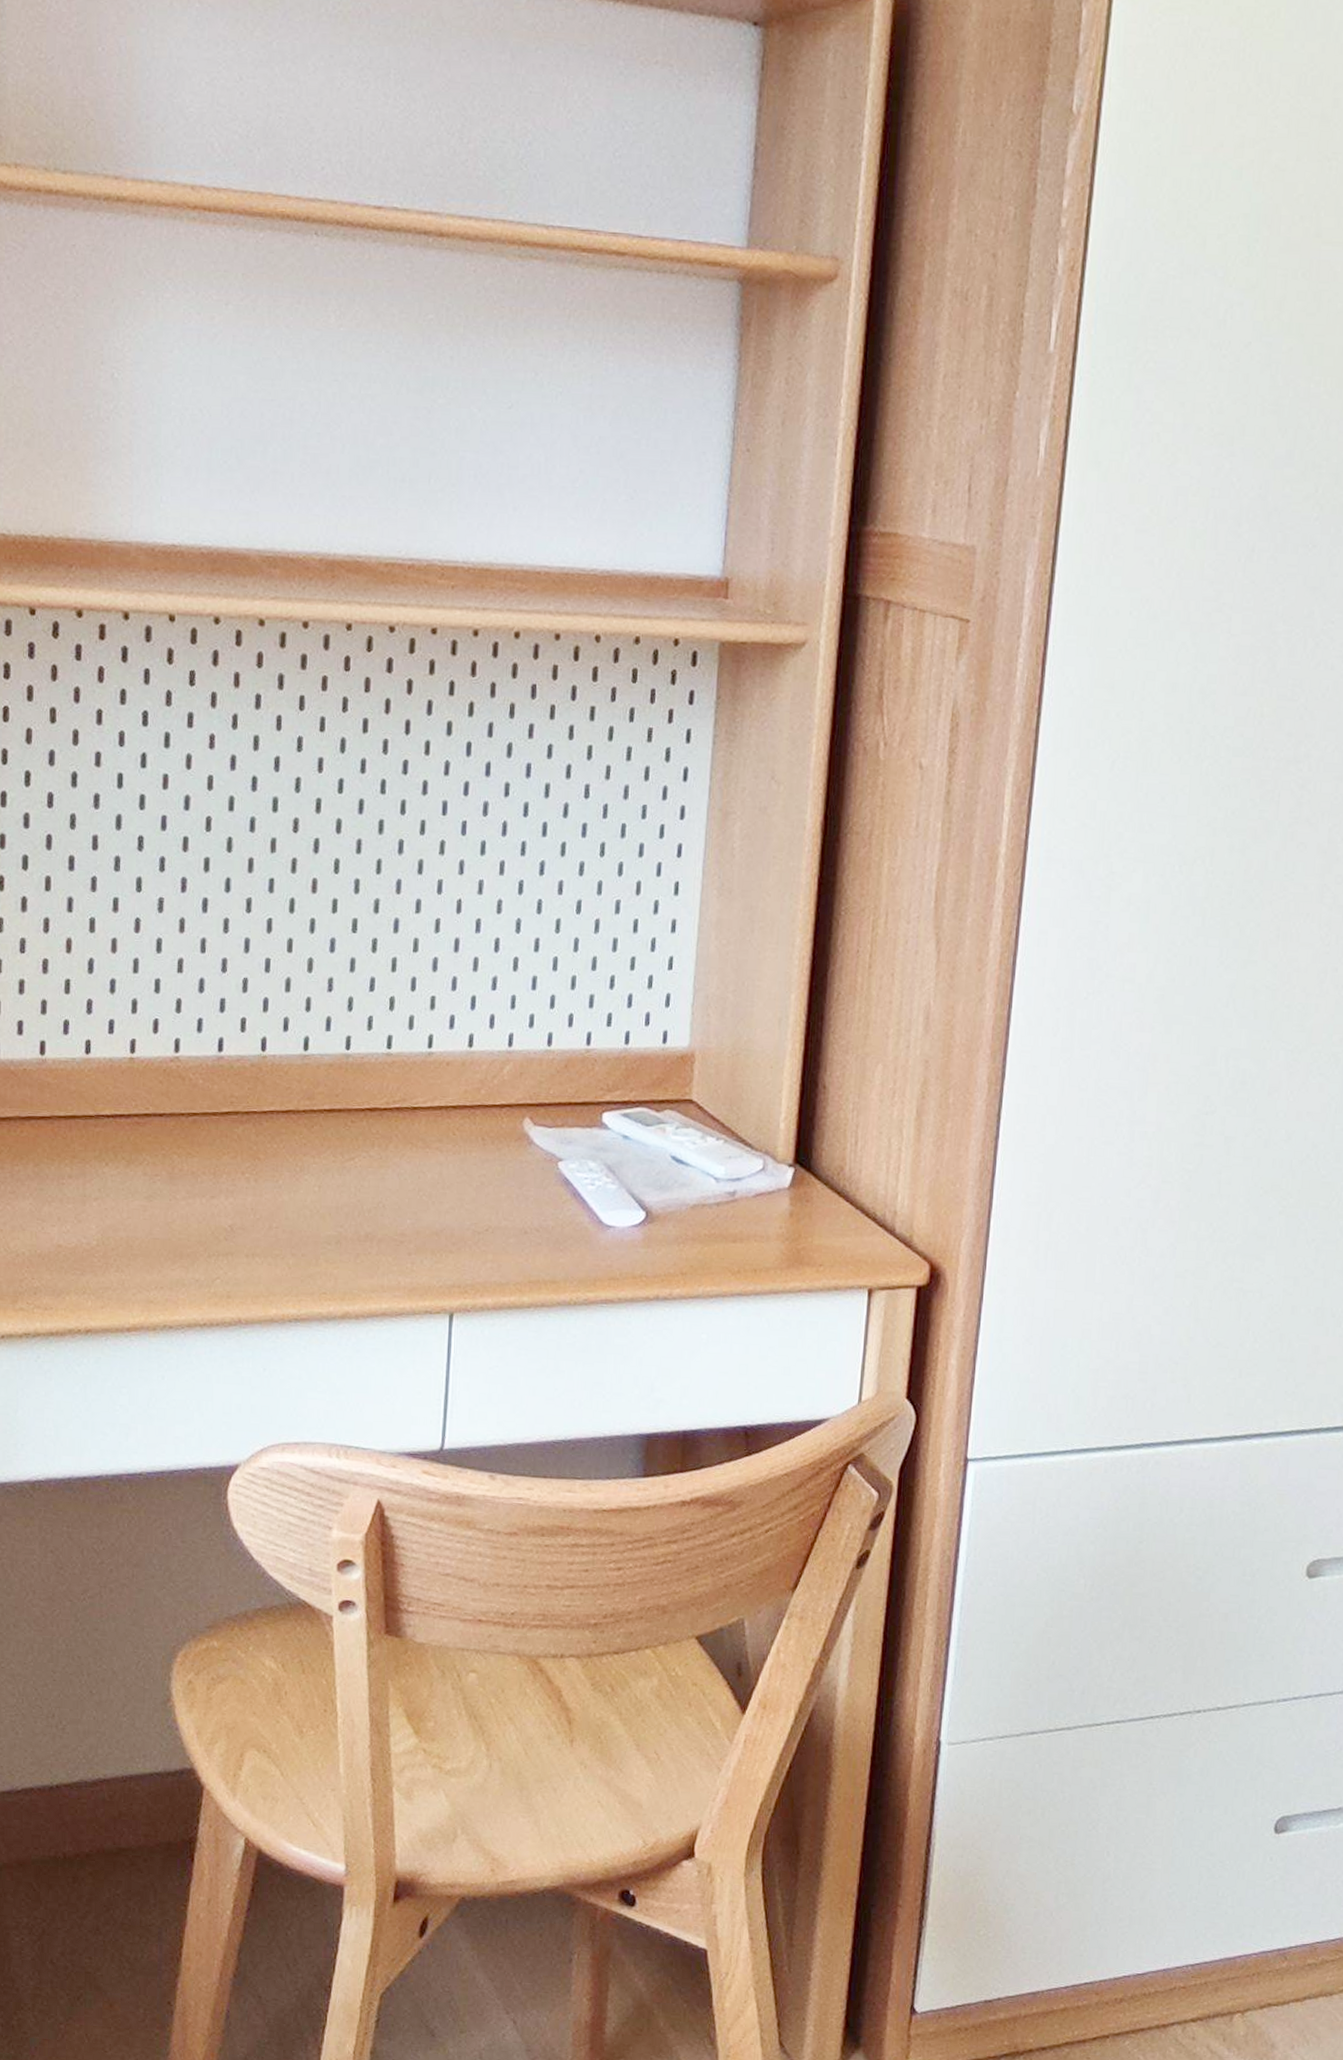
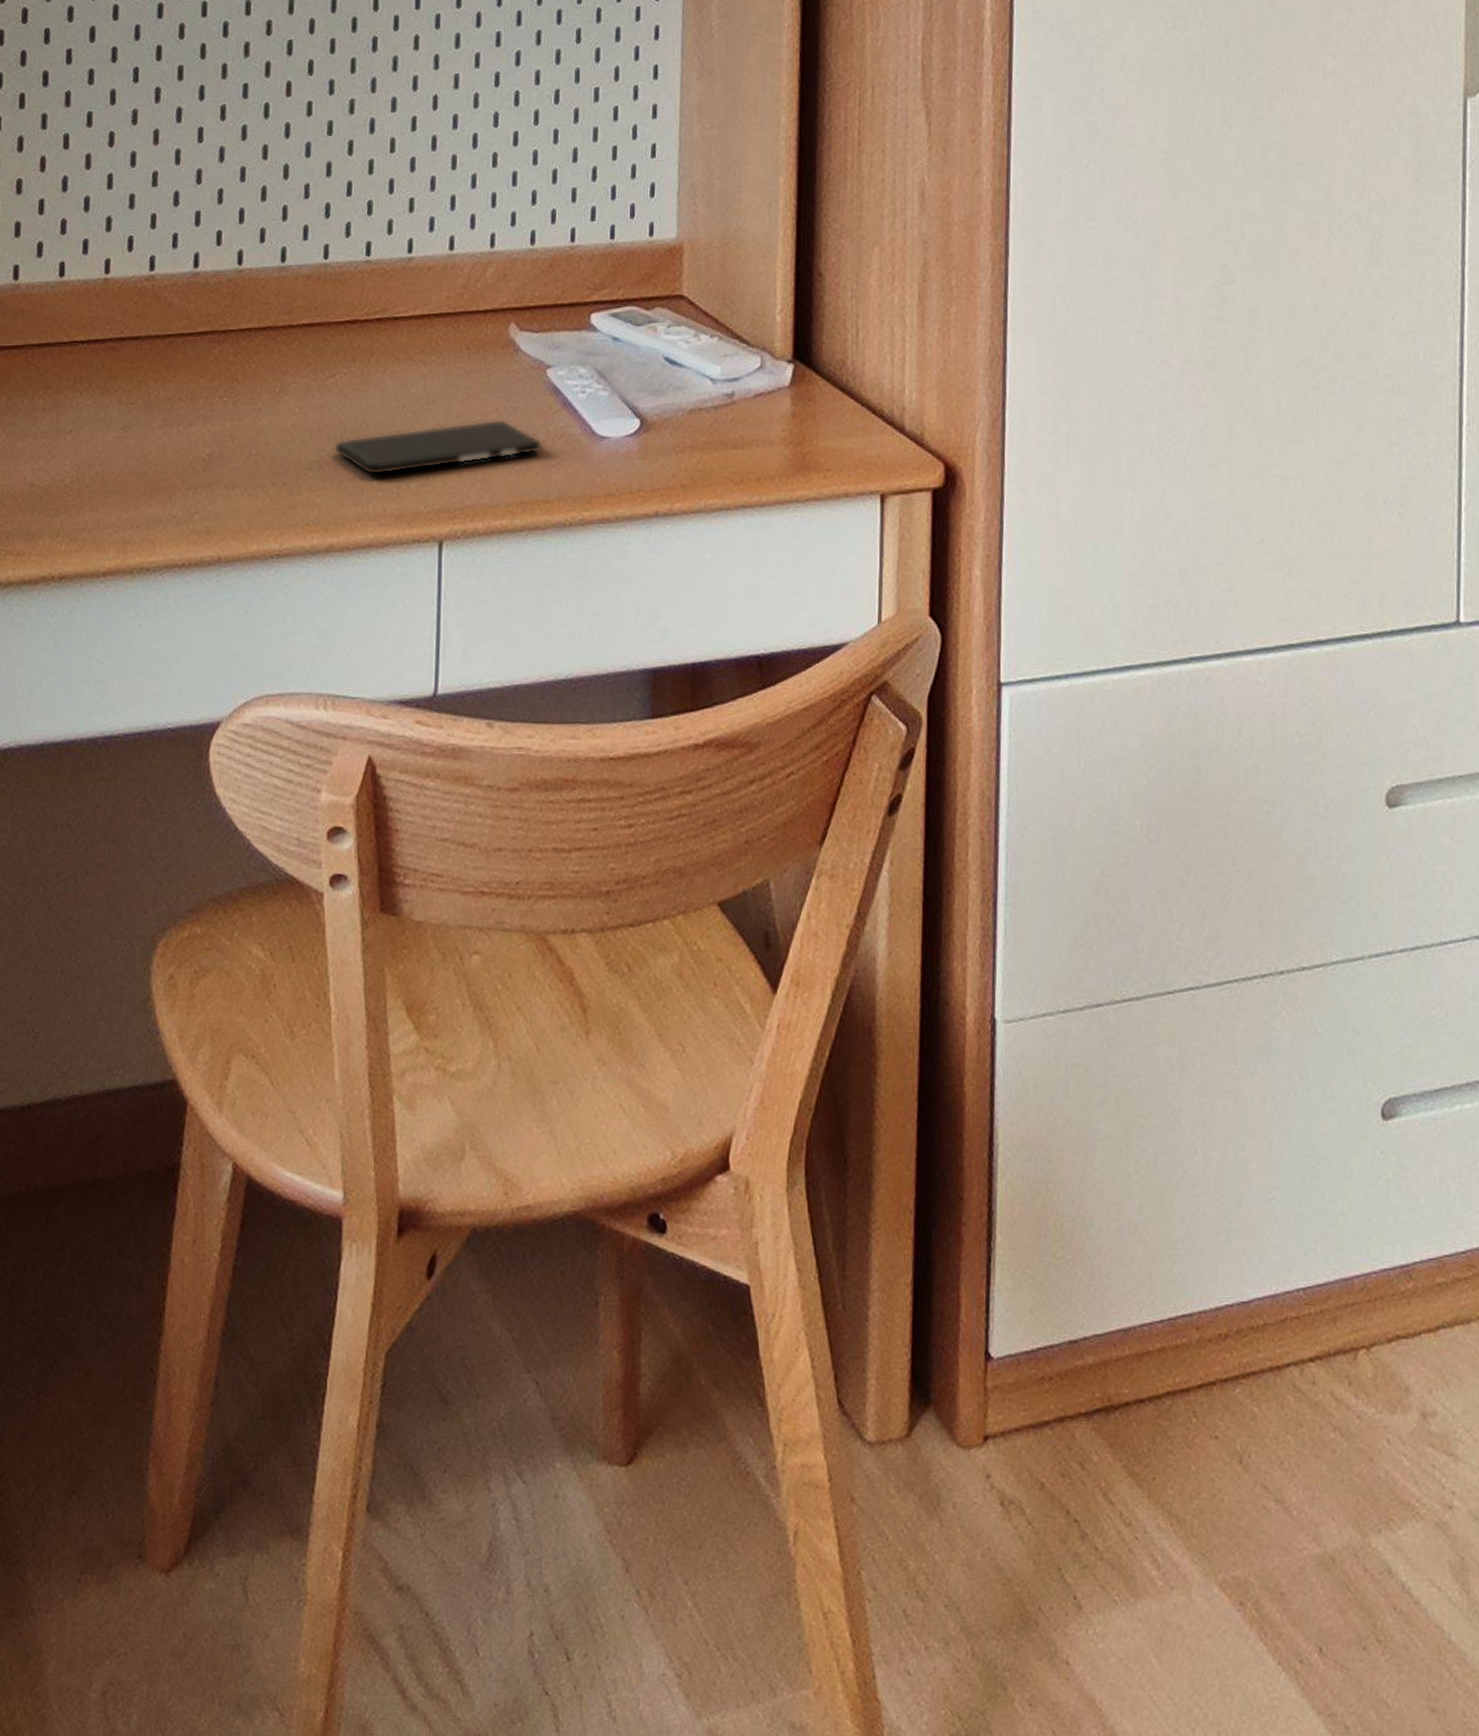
smartphone: none [351,1205,551,1252] -> present [333,418,542,476]

